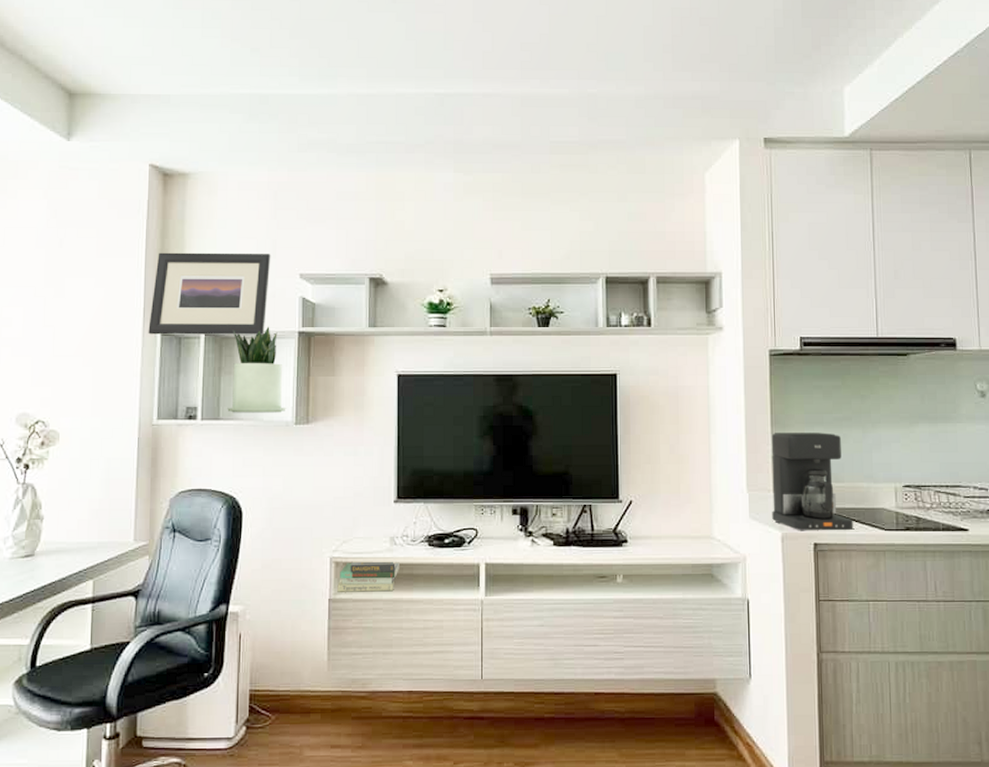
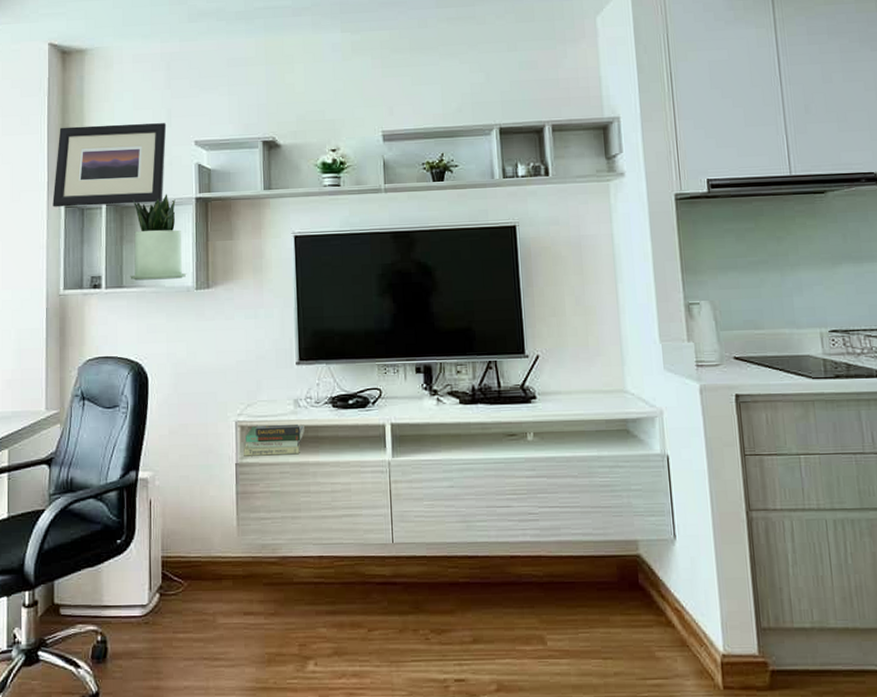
coffee maker: present [771,432,853,531] -> none [682,277,778,382]

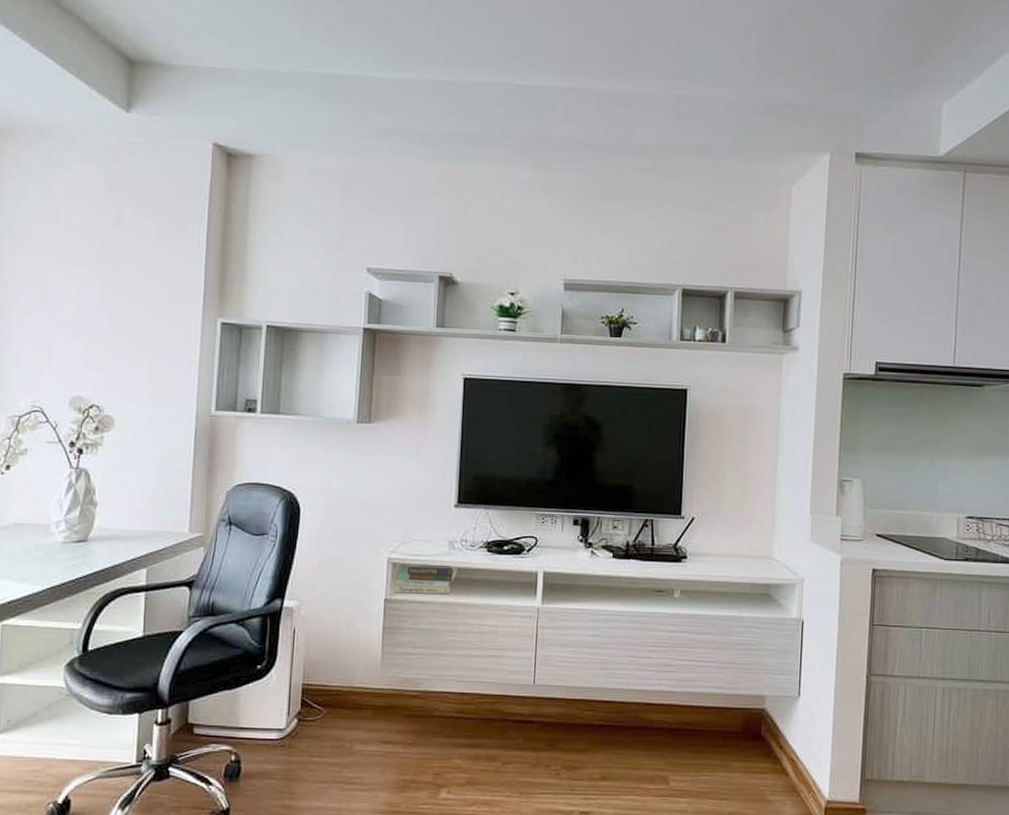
picture frame: present [52,123,167,207] -> none [208,237,338,329]
planter: present [130,194,187,281] -> none [288,320,349,410]

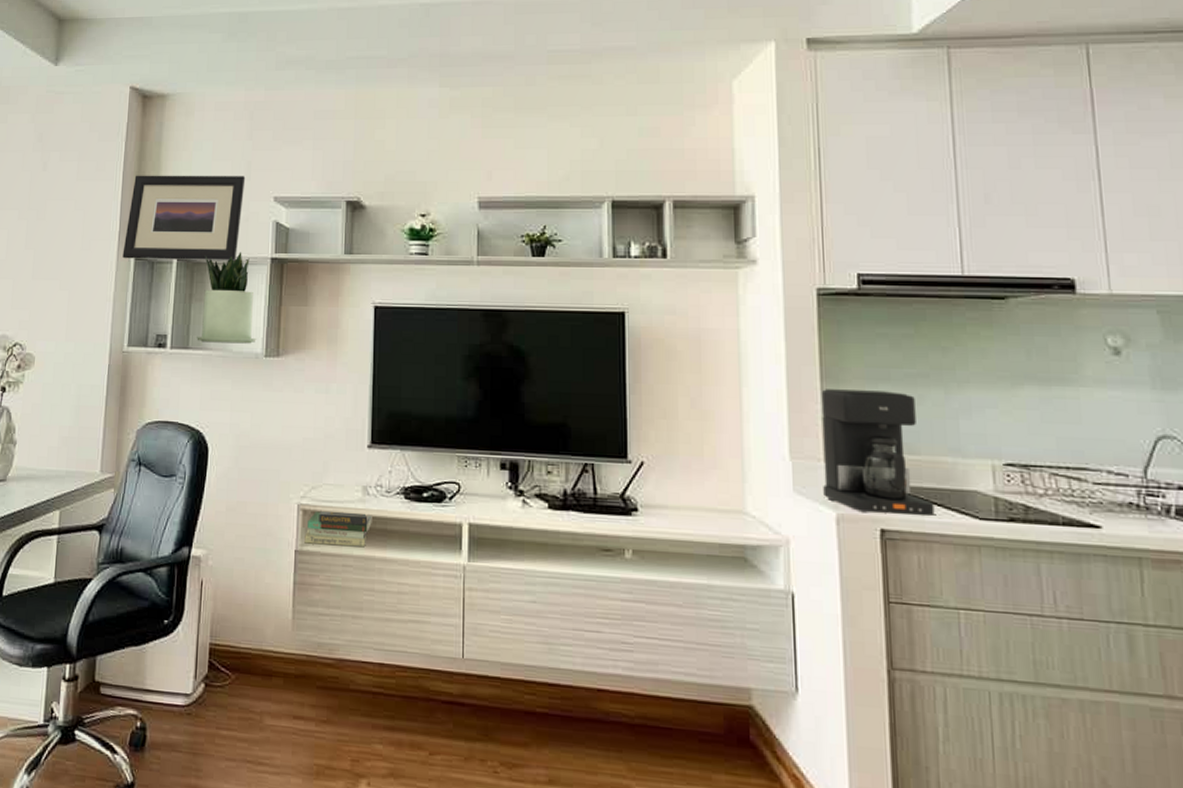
picture frame: none [208,237,338,329] -> present [122,175,246,261]
planter: none [288,320,349,410] -> present [197,252,256,344]
coffee maker: none [833,457,913,559] -> present [821,389,935,517]

